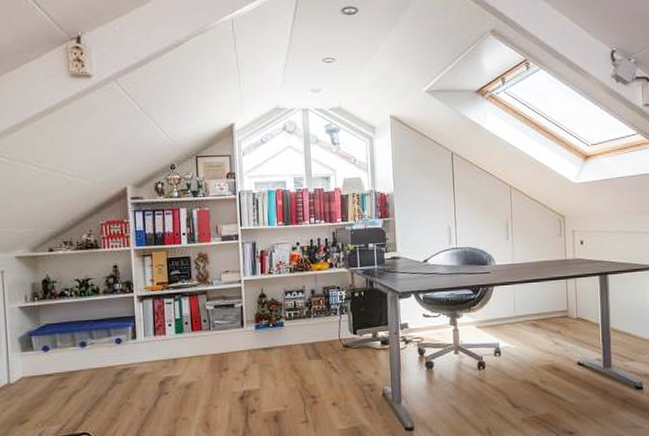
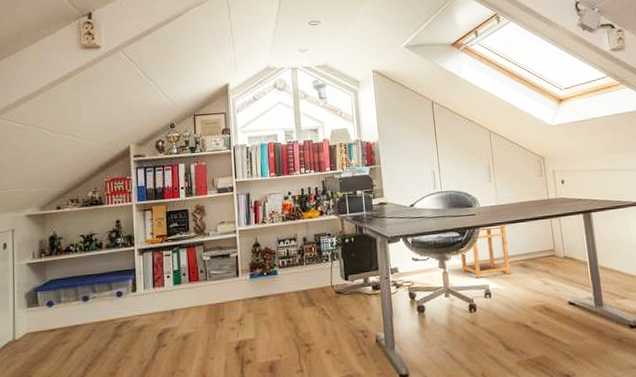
side table: none [472,283,522,336] -> present [460,224,511,278]

